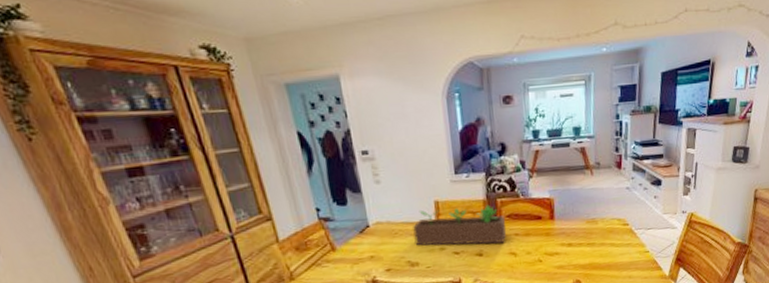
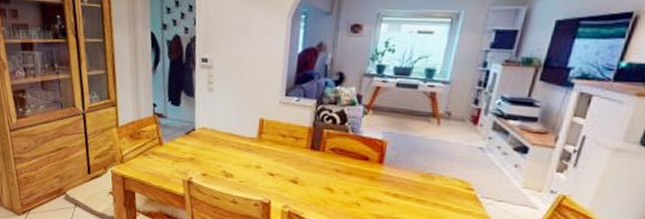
succulent planter: present [412,204,506,246] -> none [233,125,329,177]

